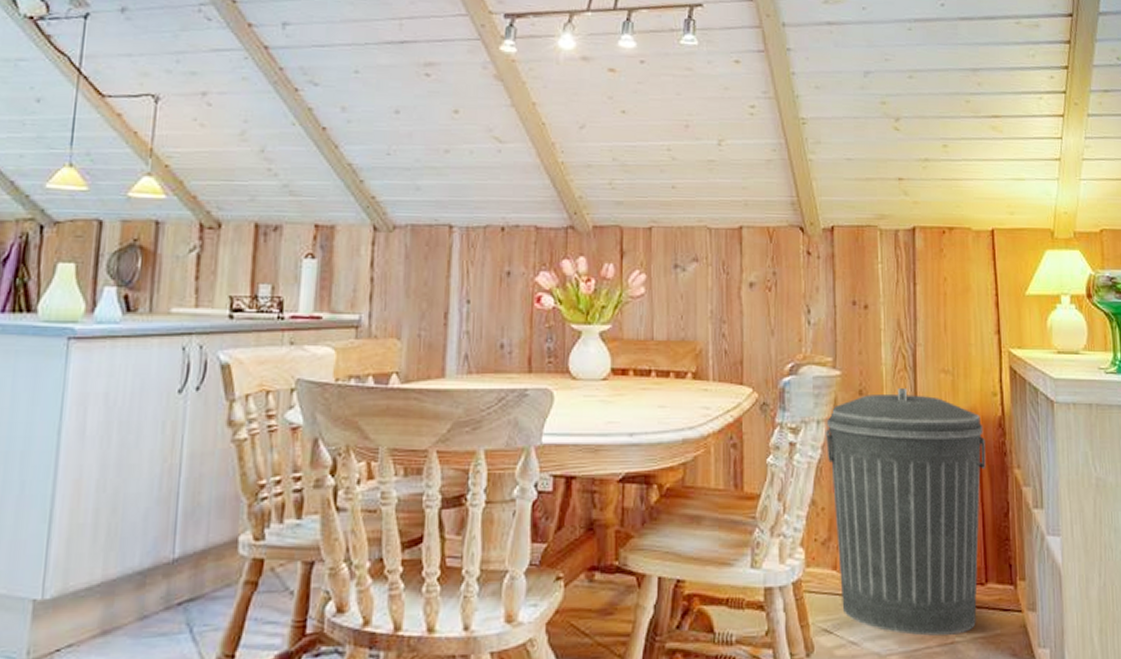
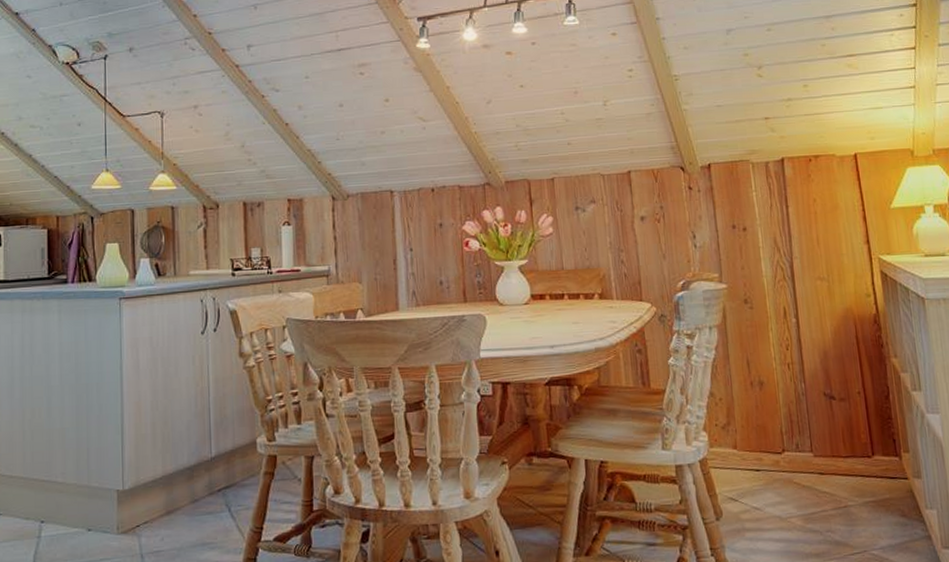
trash can: present [825,387,986,636] -> none [717,294,866,502]

